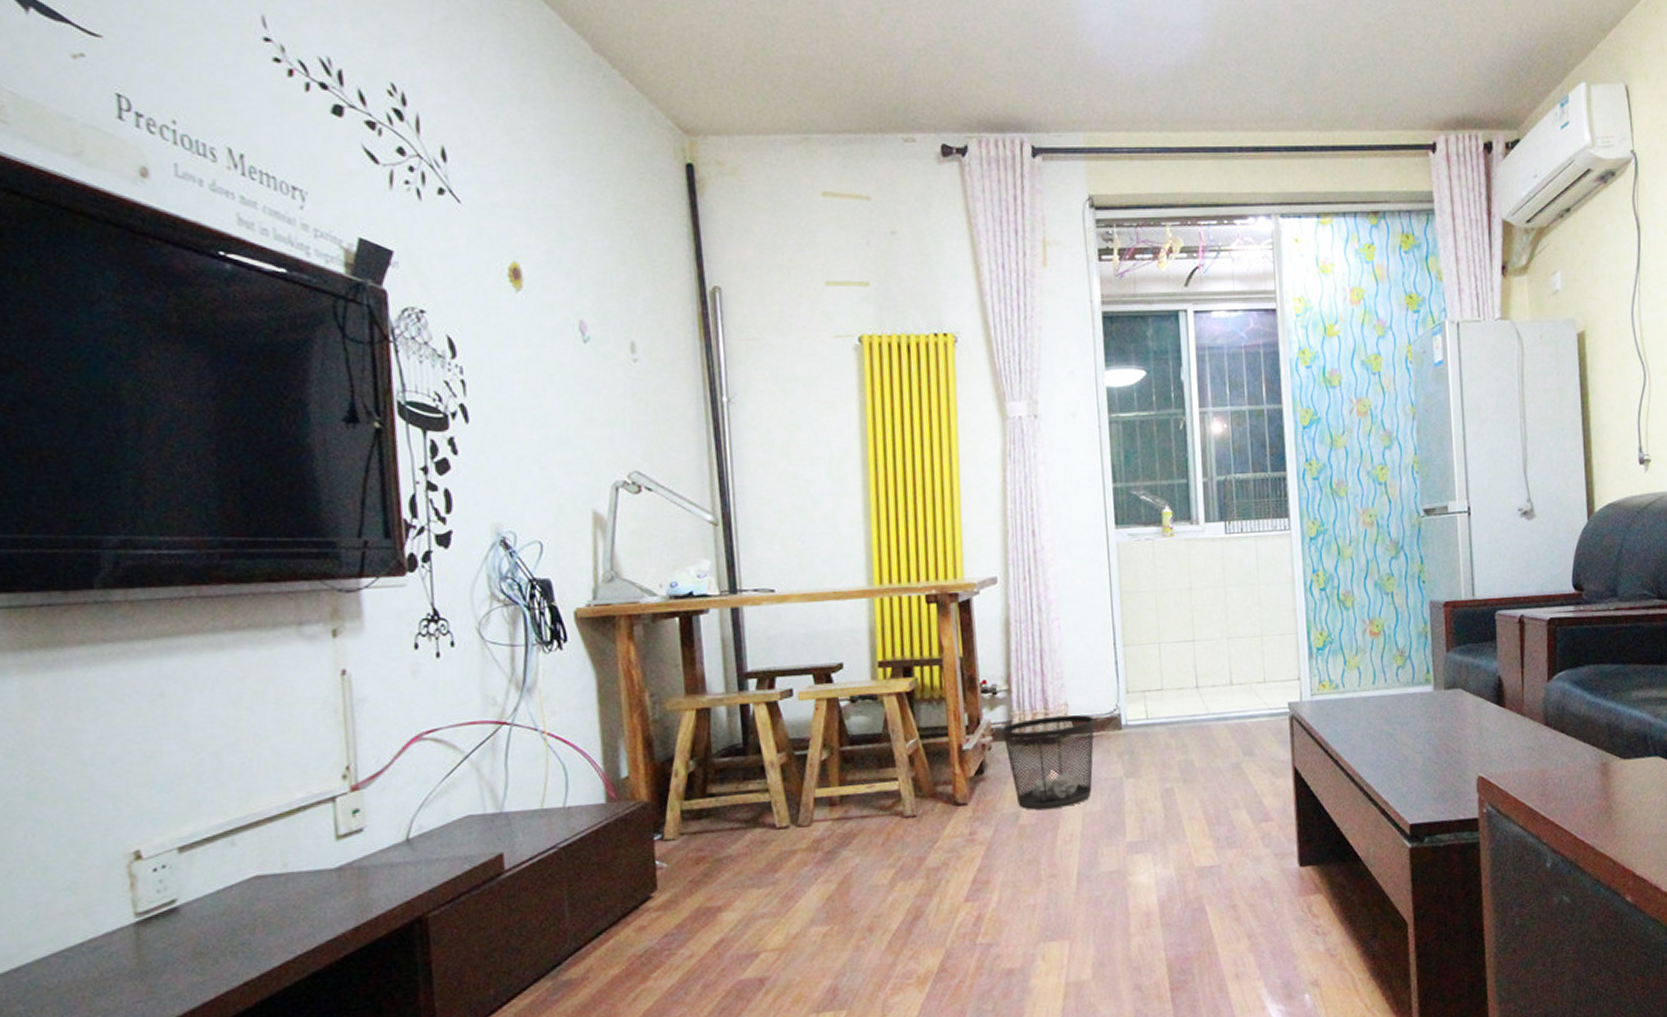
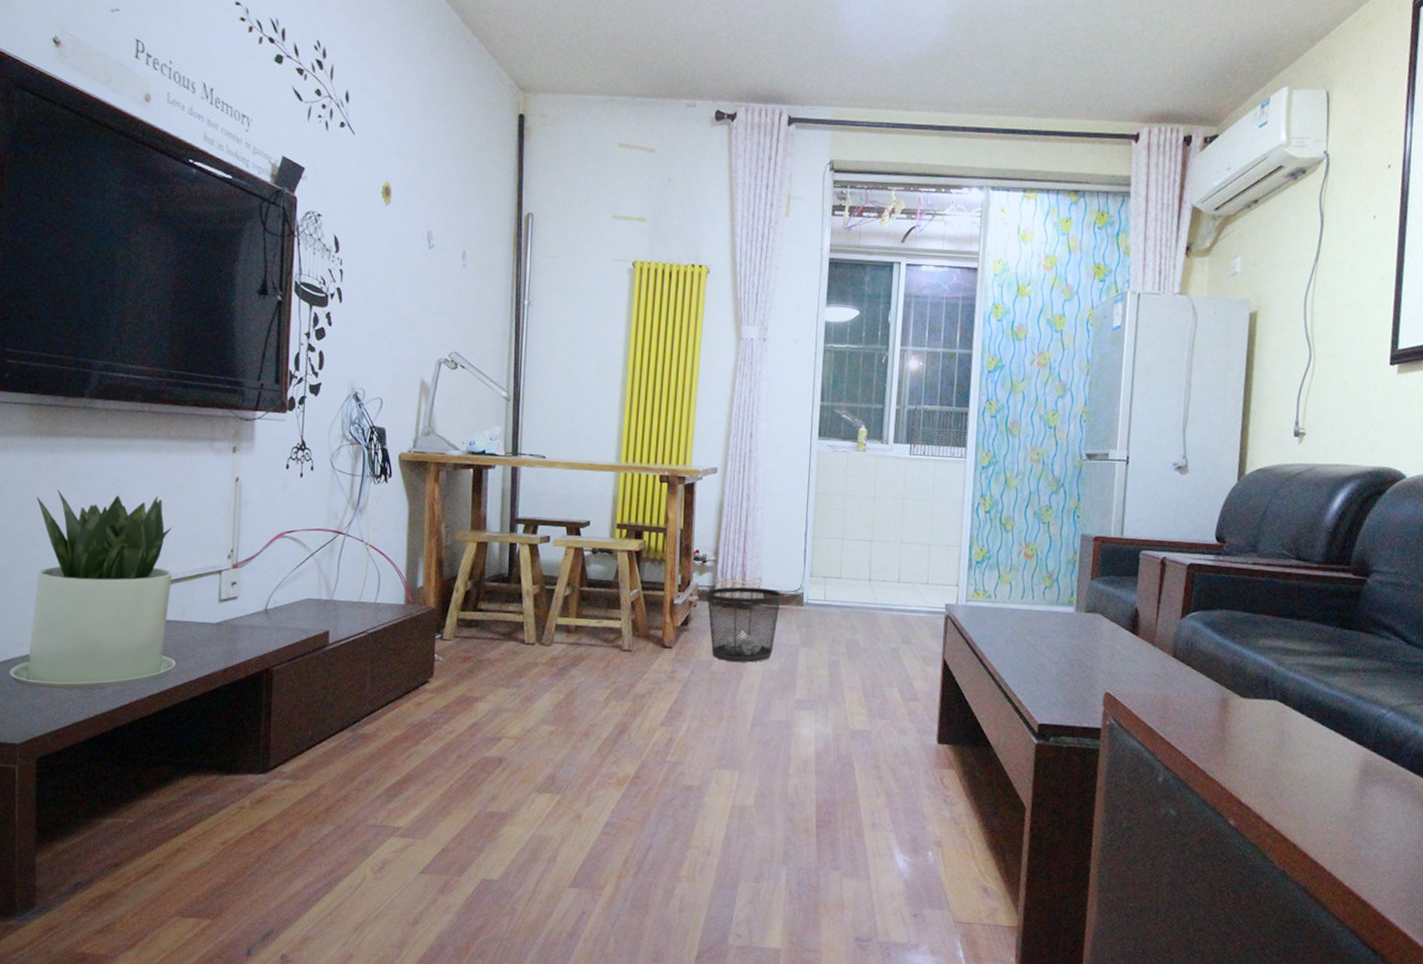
planter: none [18,710,282,1001] -> present [9,489,176,690]

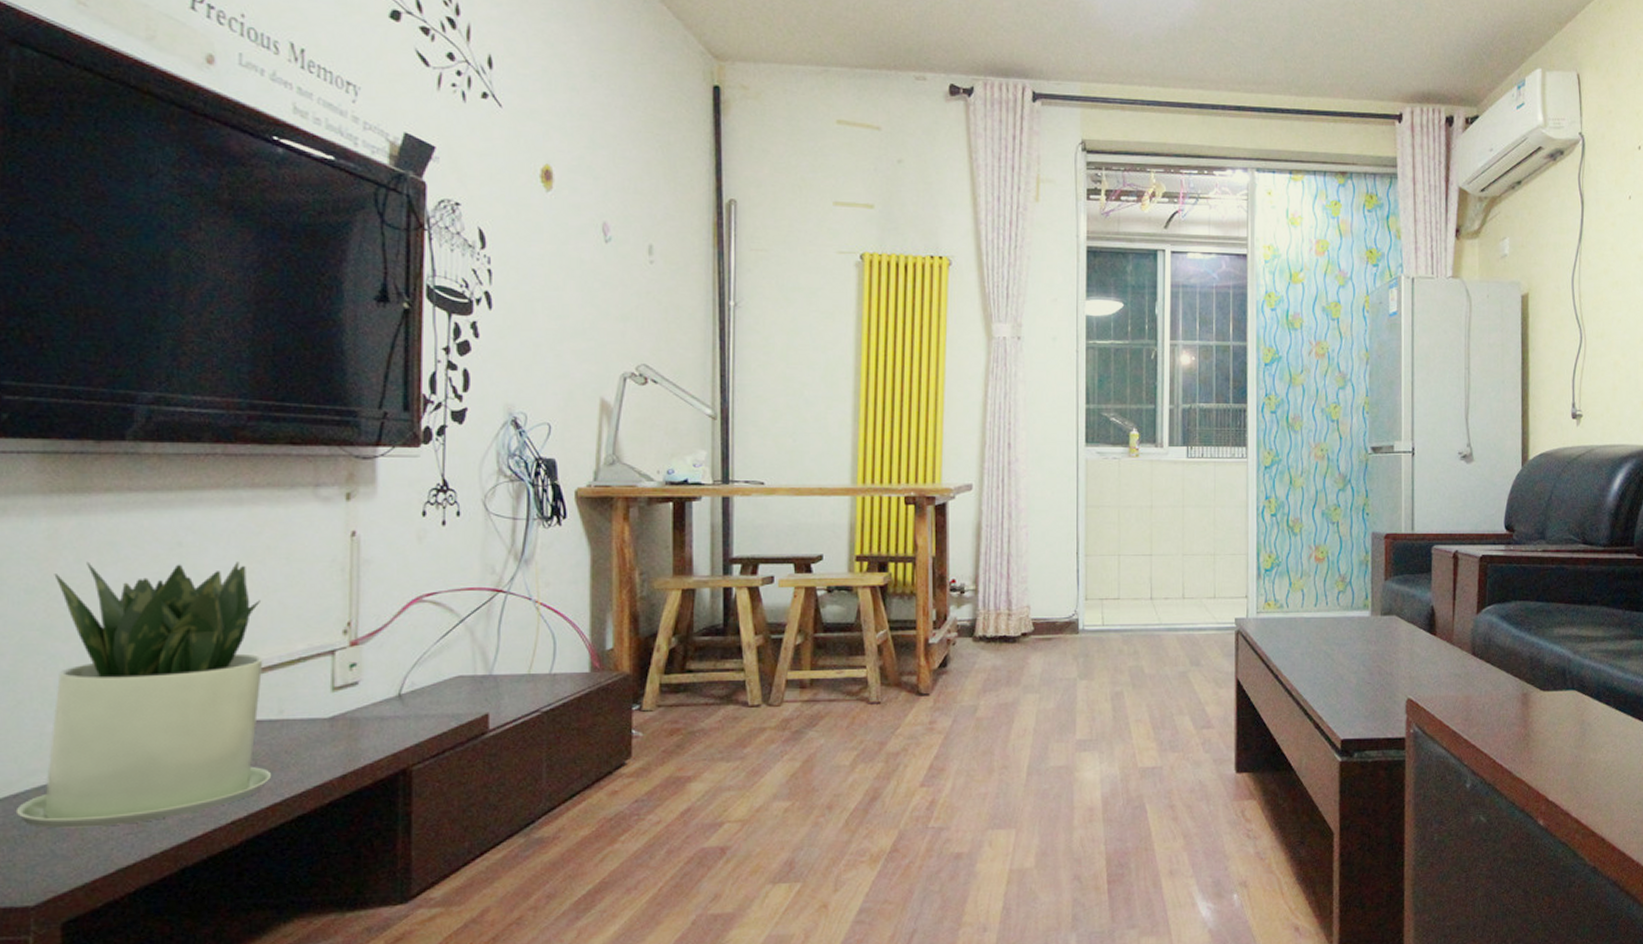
waste bin: present [706,586,781,663] -> none [966,617,1053,704]

